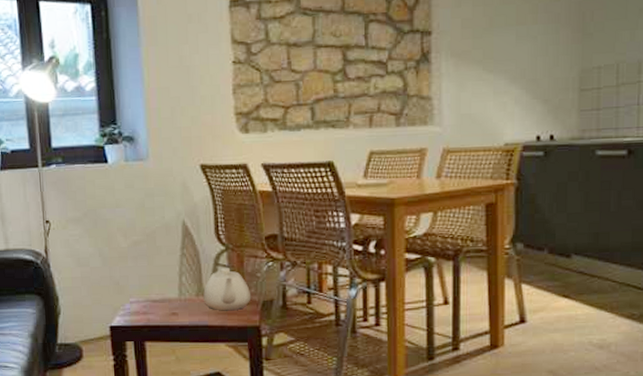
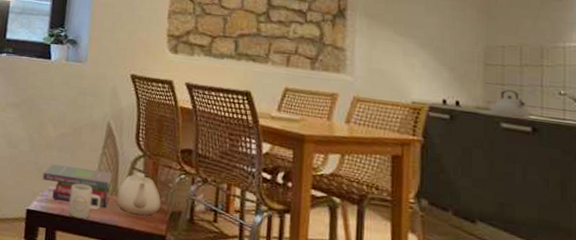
books: none [121,272,197,311] -> present [42,164,113,208]
mug: none [154,290,188,325] -> present [69,183,102,219]
kettle: none [585,113,627,143] -> present [490,89,531,118]

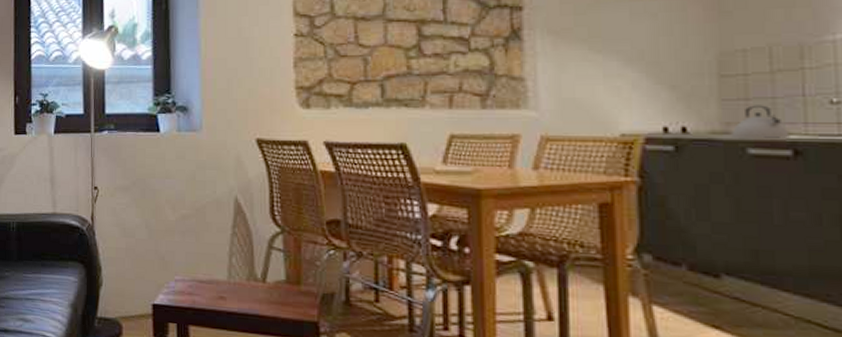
books: present [42,164,113,208] -> none [166,251,248,295]
mug: present [69,183,102,219] -> none [200,270,237,310]
teapot: present [115,172,162,216] -> none [254,251,309,301]

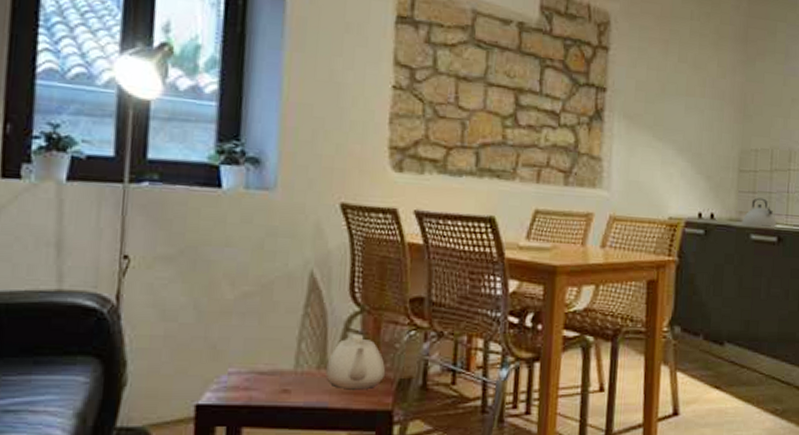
teapot: none [254,251,309,301] -> present [324,333,386,390]

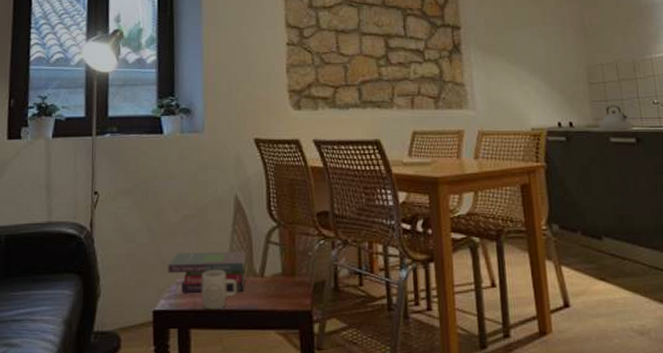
books: none [217,337,320,386] -> present [168,250,248,293]
mug: none [259,359,305,406] -> present [202,269,237,310]
teapot: present [324,333,386,390] -> none [253,245,303,294]

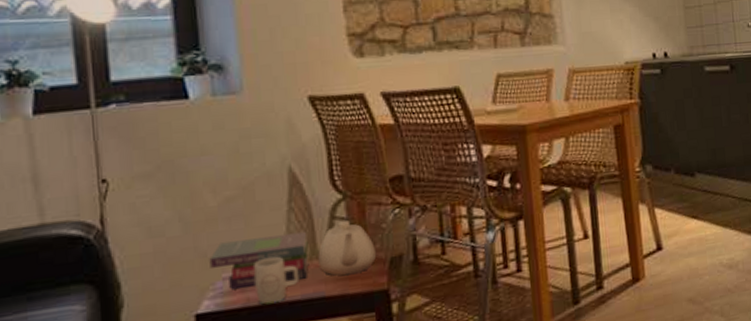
teapot: none [253,245,303,294] -> present [317,220,377,276]
kettle: present [599,105,633,131] -> none [694,30,728,60]

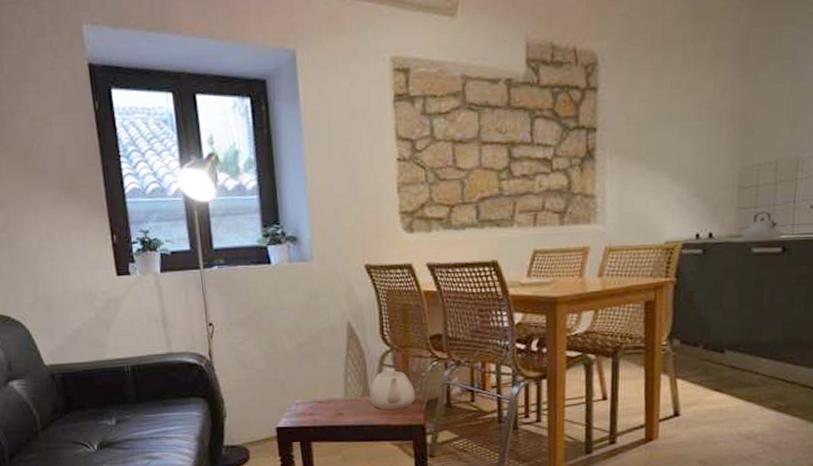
books: present [209,231,310,289] -> none [286,373,362,412]
mug: present [254,256,300,305] -> none [319,391,354,426]
kettle: none [694,30,728,60] -> present [742,211,782,241]

